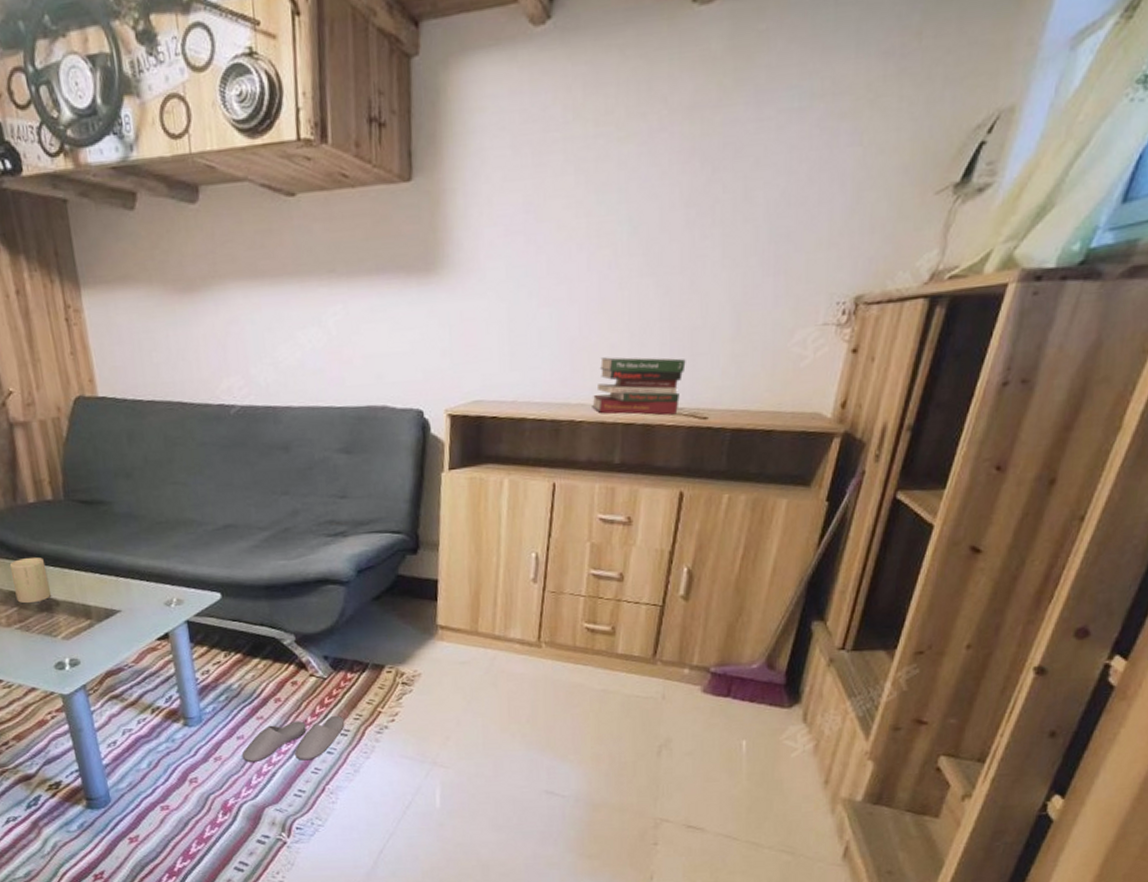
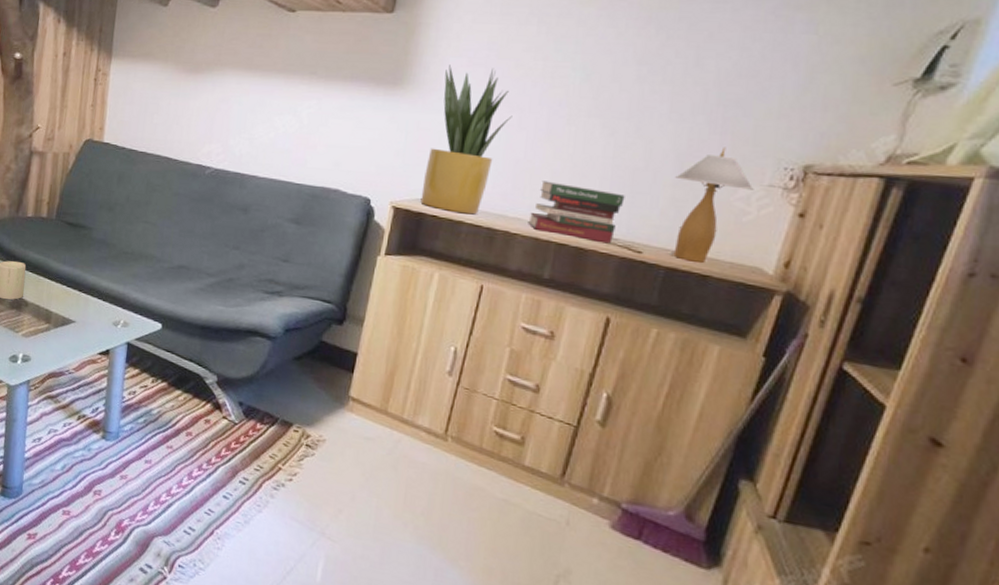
slippers: present [241,715,345,762] -> none [145,456,246,500]
planter: none [476,234,561,410] -> present [420,64,513,215]
table lamp: none [733,289,809,419] -> present [668,147,754,263]

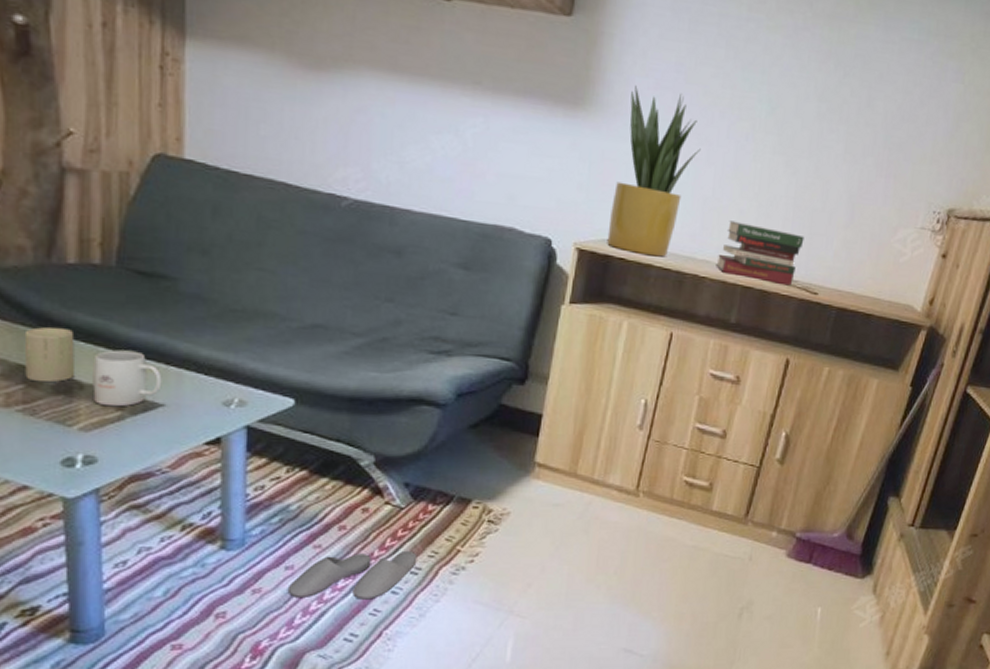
mug: none [33,278,76,321] -> present [92,349,162,407]
slippers: none [145,456,246,500] -> present [287,550,418,600]
table lamp: present [668,147,754,263] -> none [839,189,910,302]

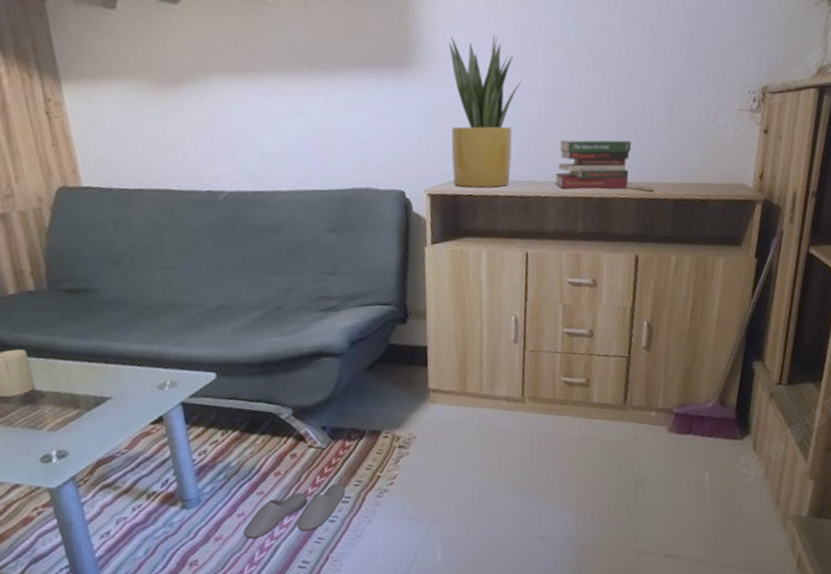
mug: present [92,349,162,407] -> none [47,357,106,408]

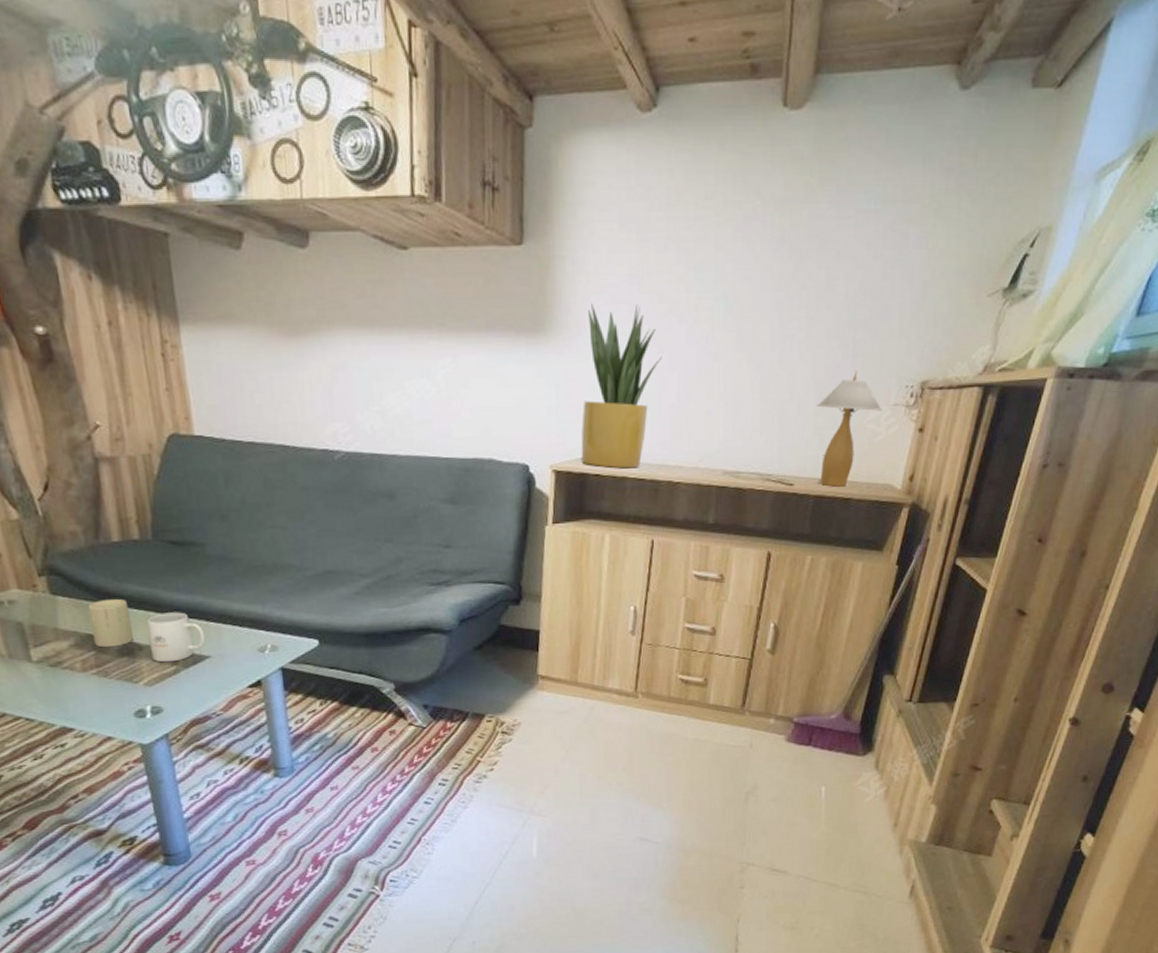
mug: none [47,357,106,408] -> present [146,612,206,663]
slippers: present [243,483,346,539] -> none [335,764,443,813]
books: present [555,139,632,189] -> none [689,423,774,481]
table lamp: none [668,81,729,190] -> present [815,370,882,487]

